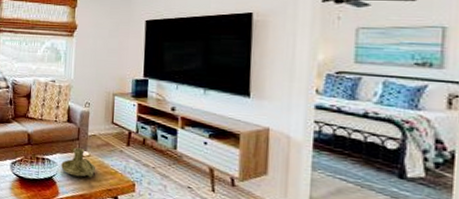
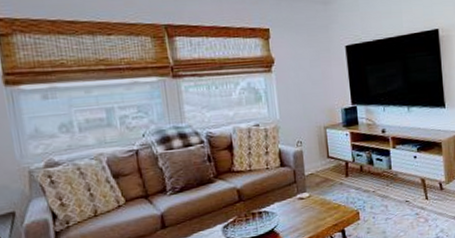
candle holder: present [61,147,96,177] -> none [281,190,319,222]

